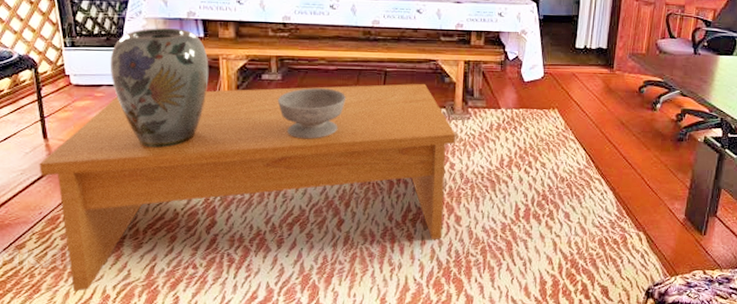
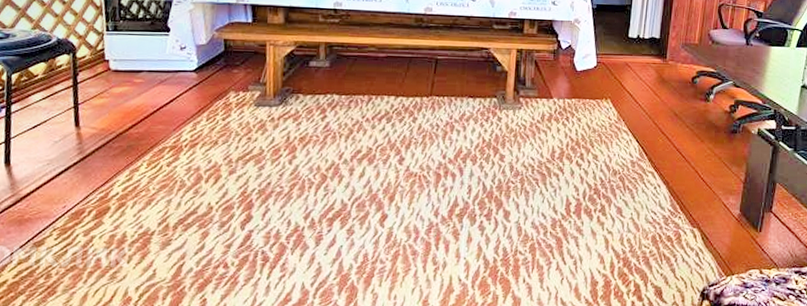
coffee table: present [39,83,456,291] -> none [67,71,507,293]
vase: present [110,28,209,148] -> none [152,12,256,137]
bowl: present [277,88,345,139] -> none [324,76,395,129]

